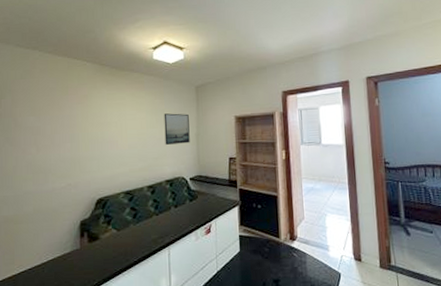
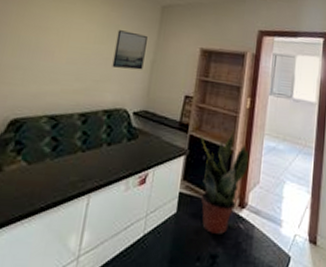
potted plant: none [247,177,293,264] -> present [199,127,249,234]

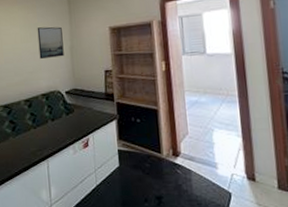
potted plant: present [199,127,249,234] -> none [124,90,175,180]

